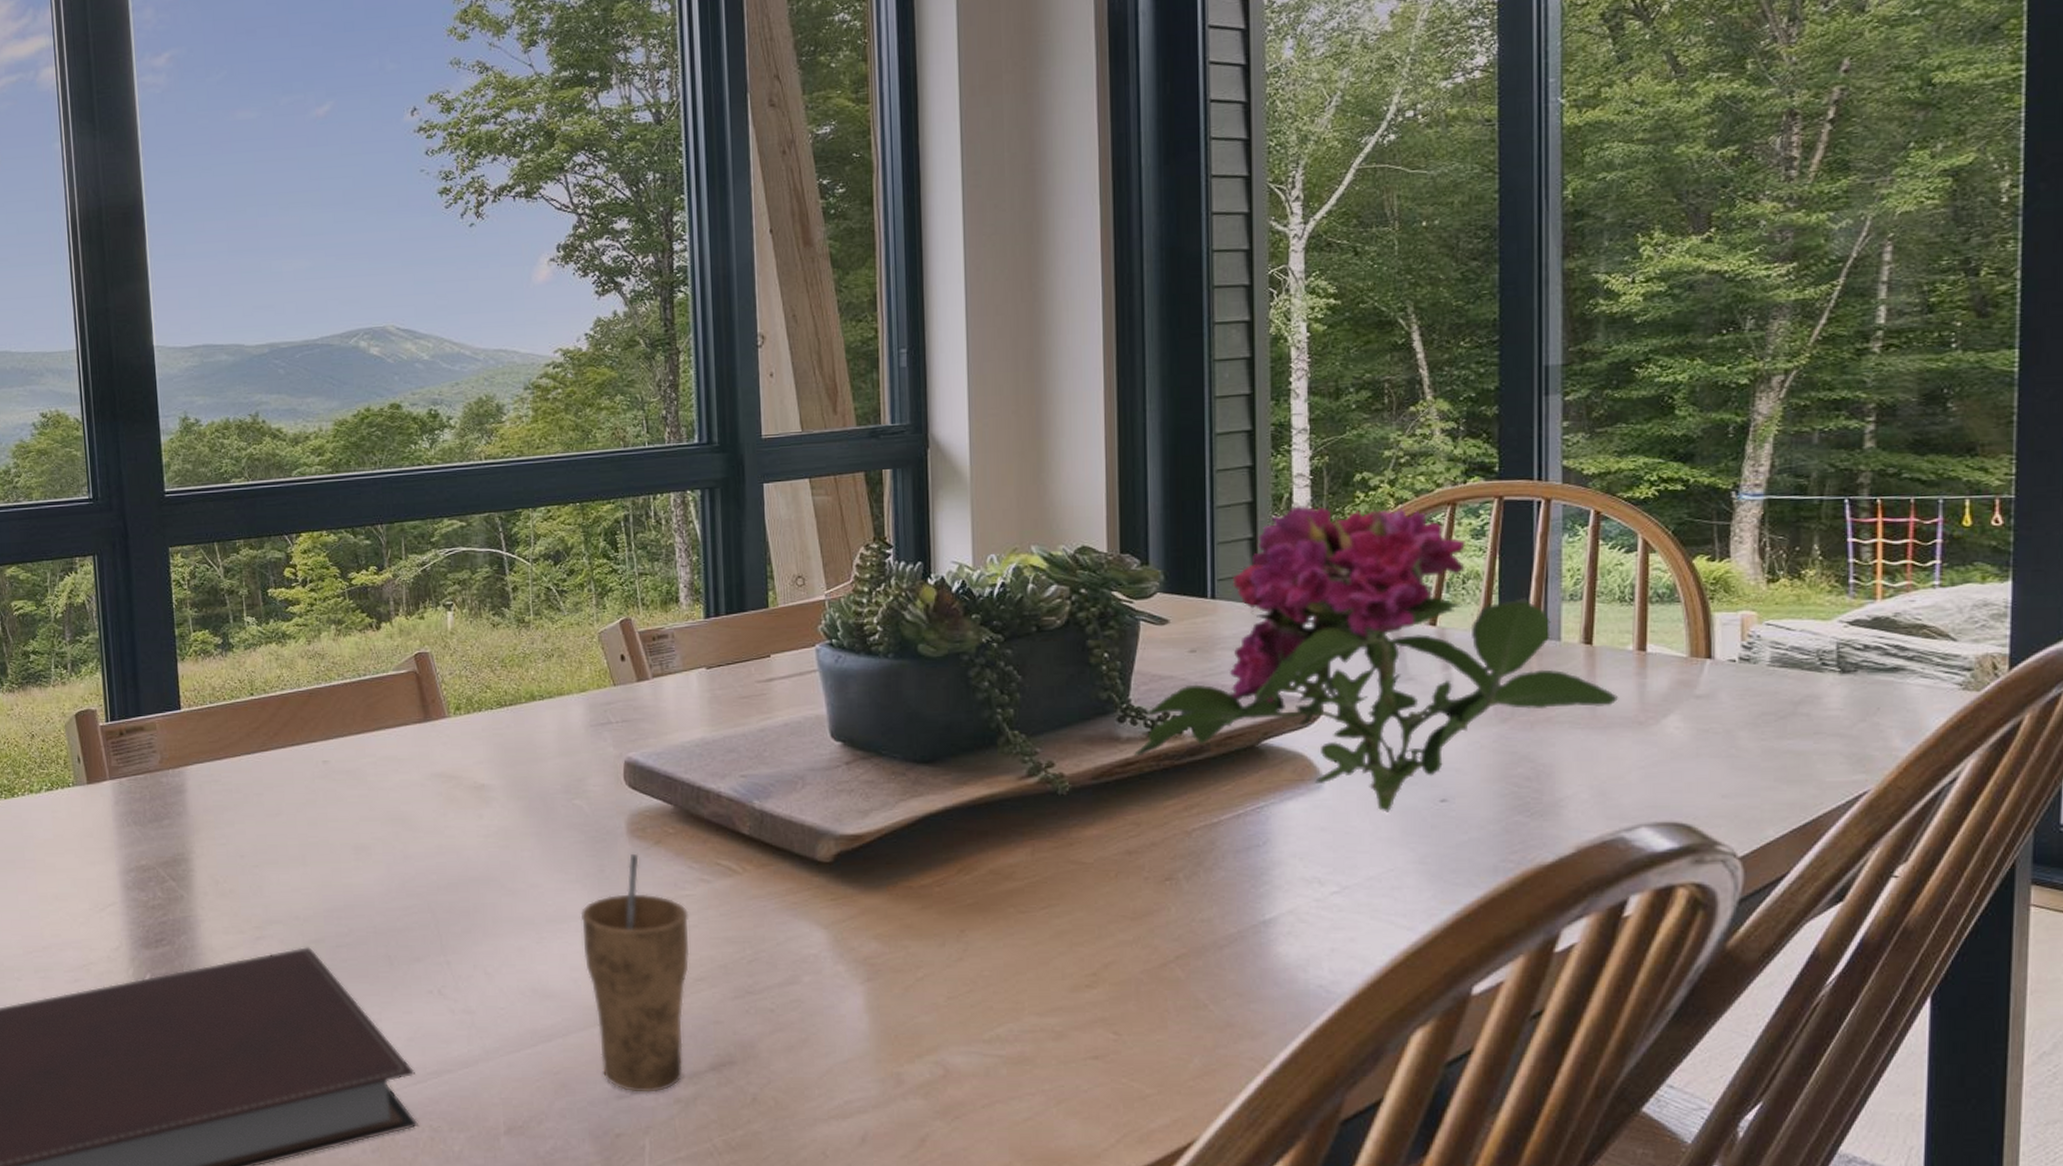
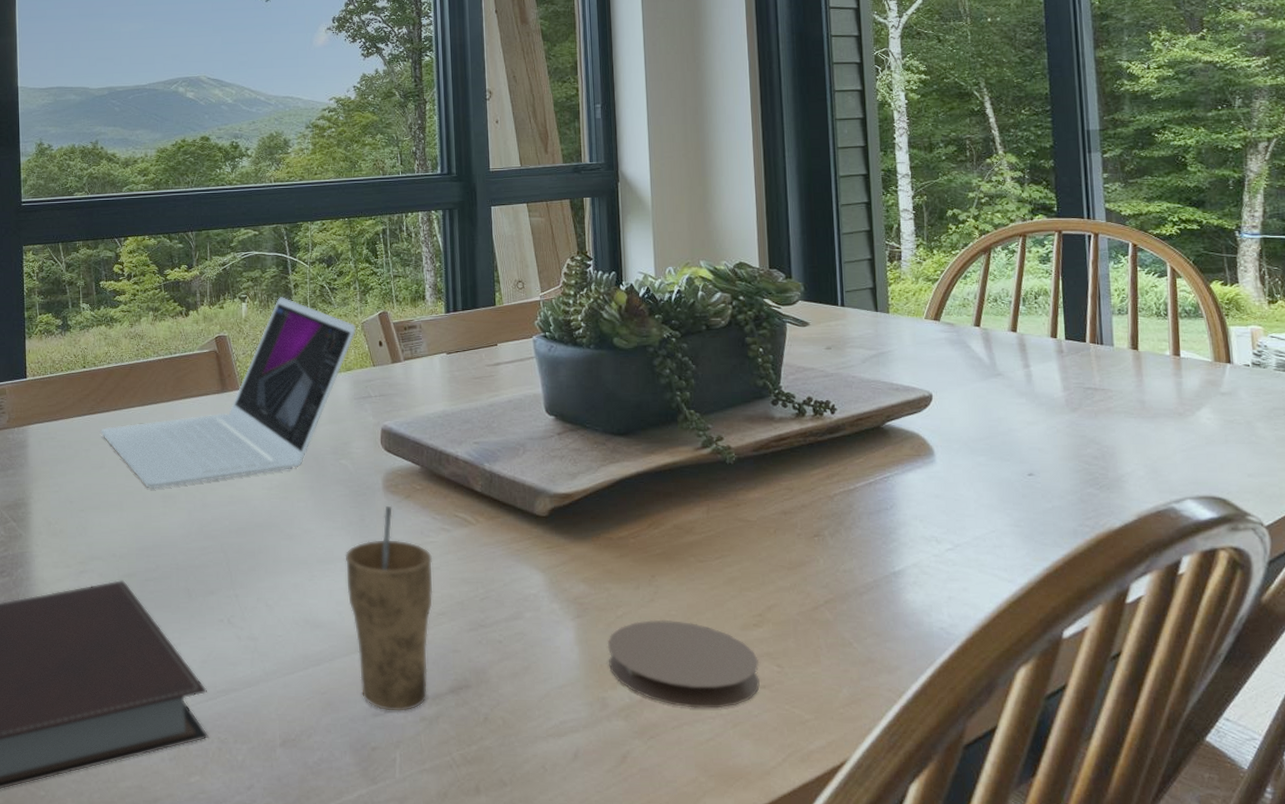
laptop: none [275,603,591,839] -> present [101,297,356,489]
coaster: none [904,982,1091,1083] -> present [607,620,760,709]
flower: present [1134,504,1619,813] -> none [786,233,1162,483]

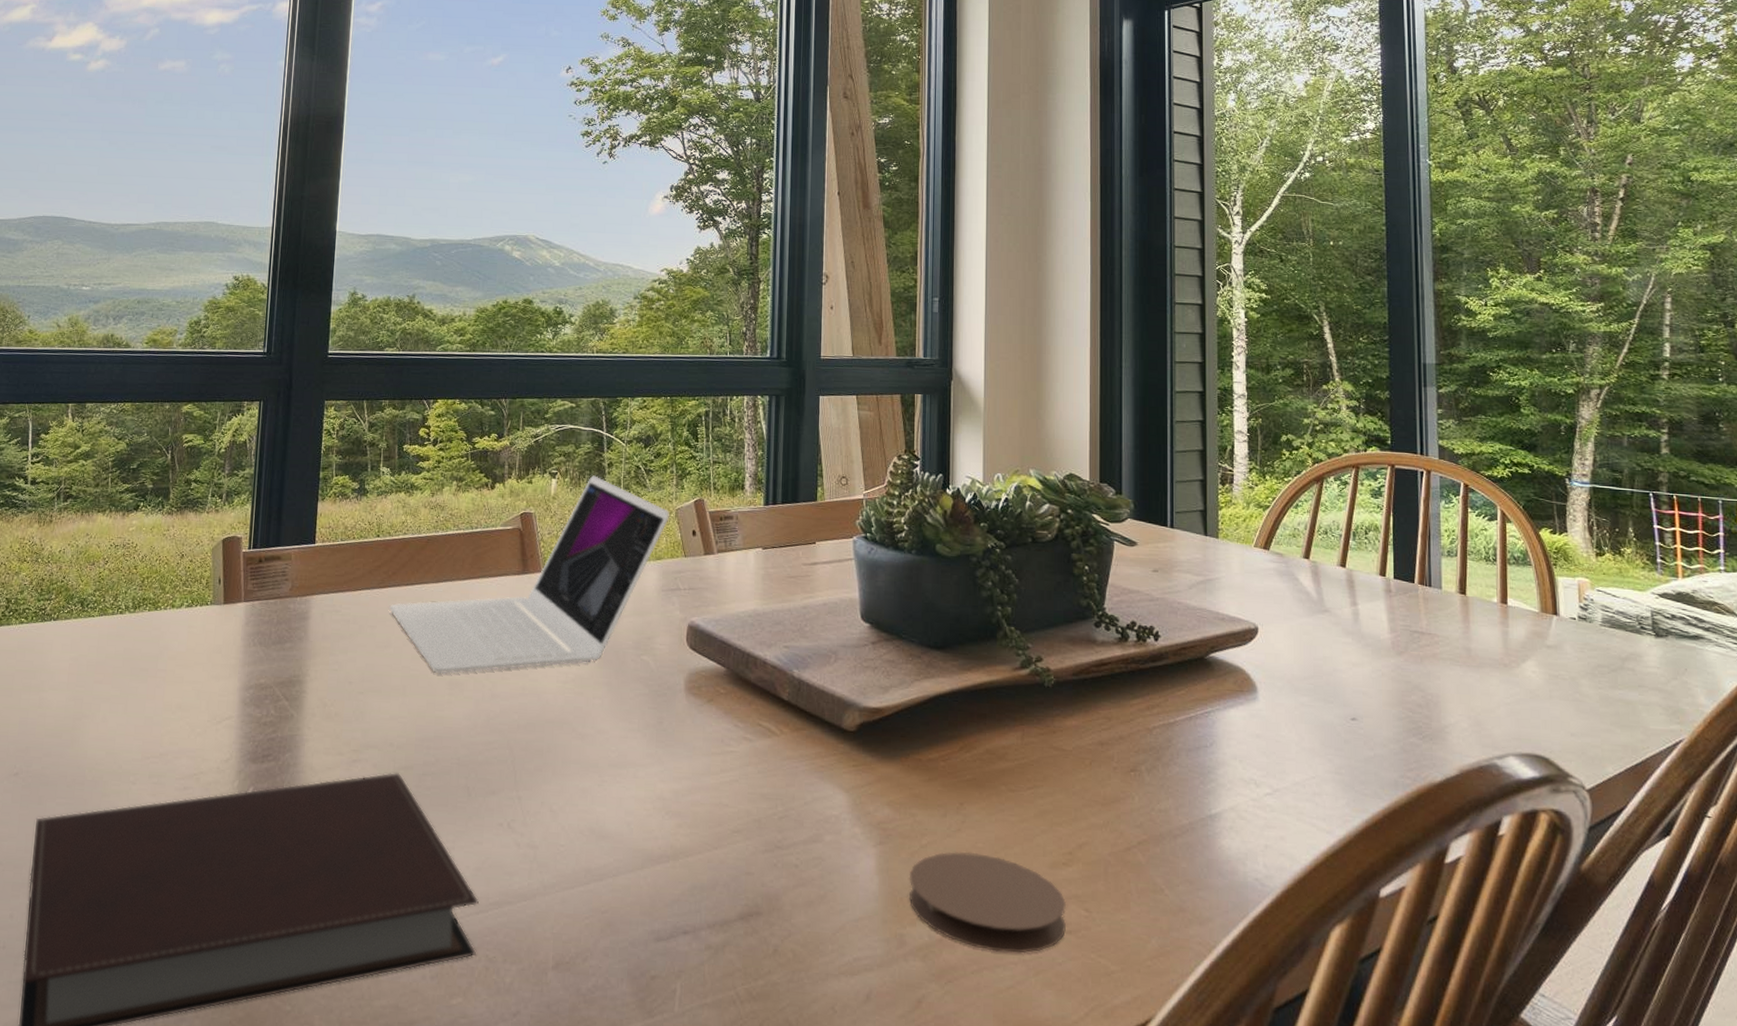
cup: present [345,505,433,711] -> none [638,708,731,938]

